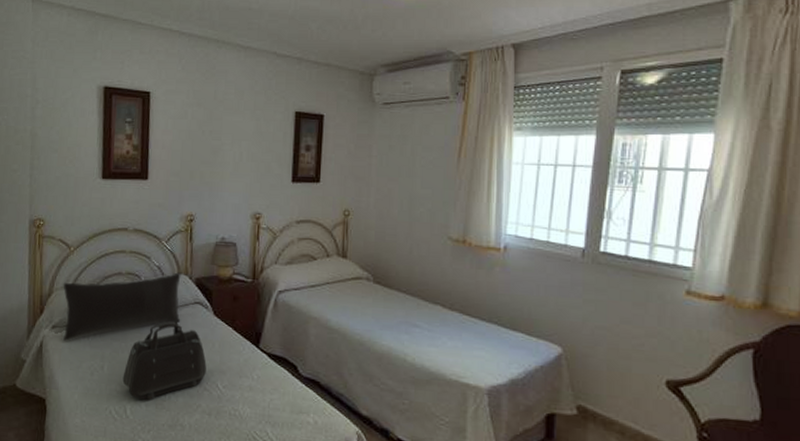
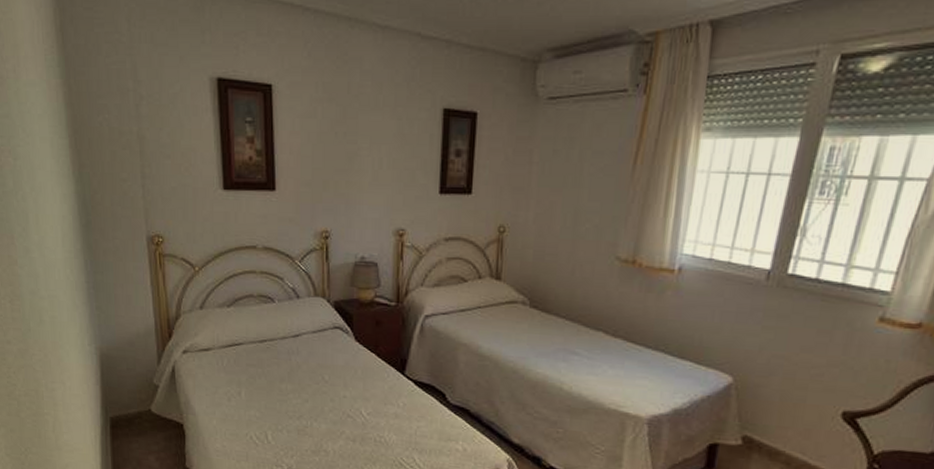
pillow: present [63,272,181,341] -> none [190,294,319,366]
handbag: present [122,321,207,400] -> none [261,346,349,426]

